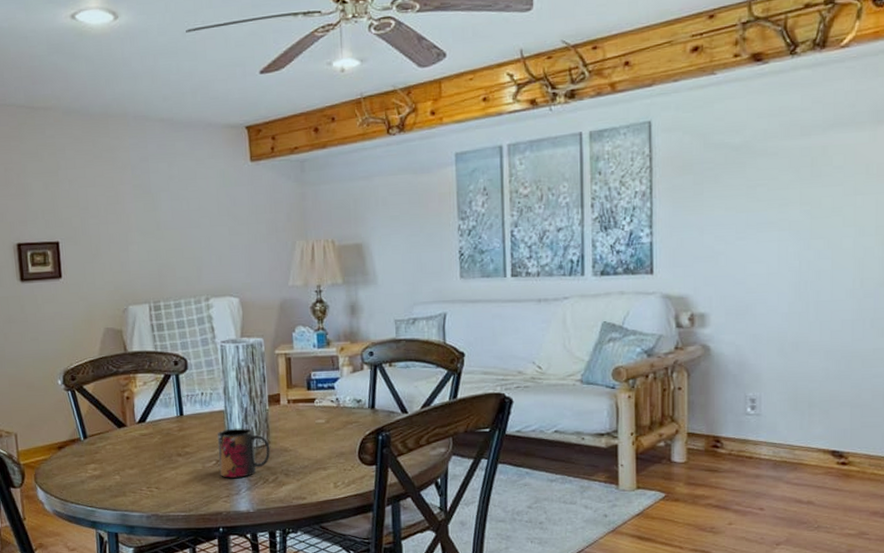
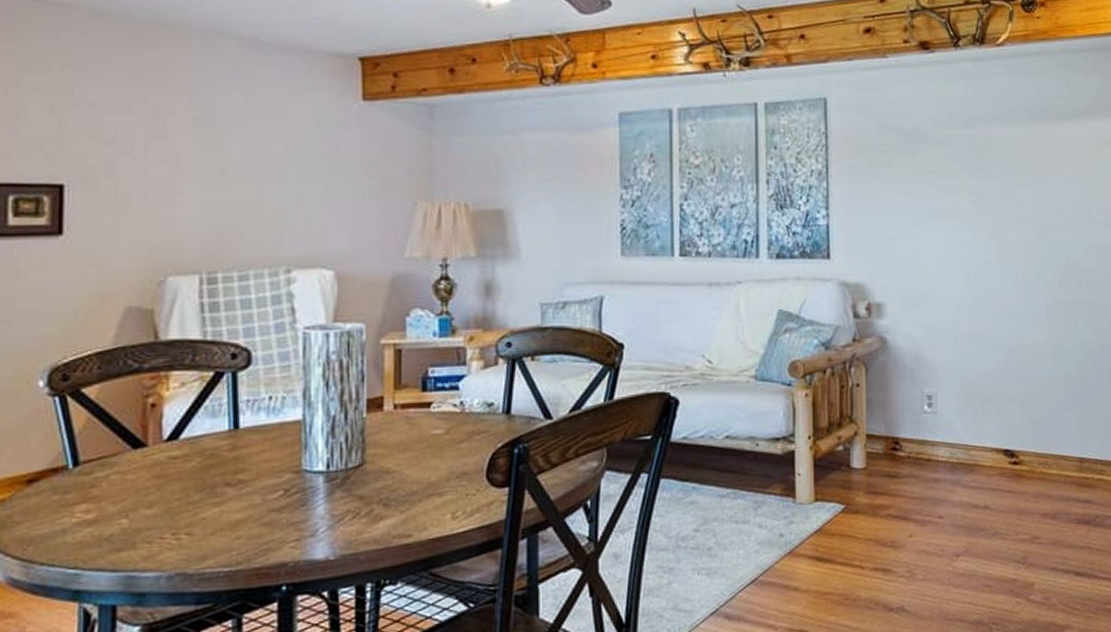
mug: present [217,428,270,478] -> none [288,443,365,514]

